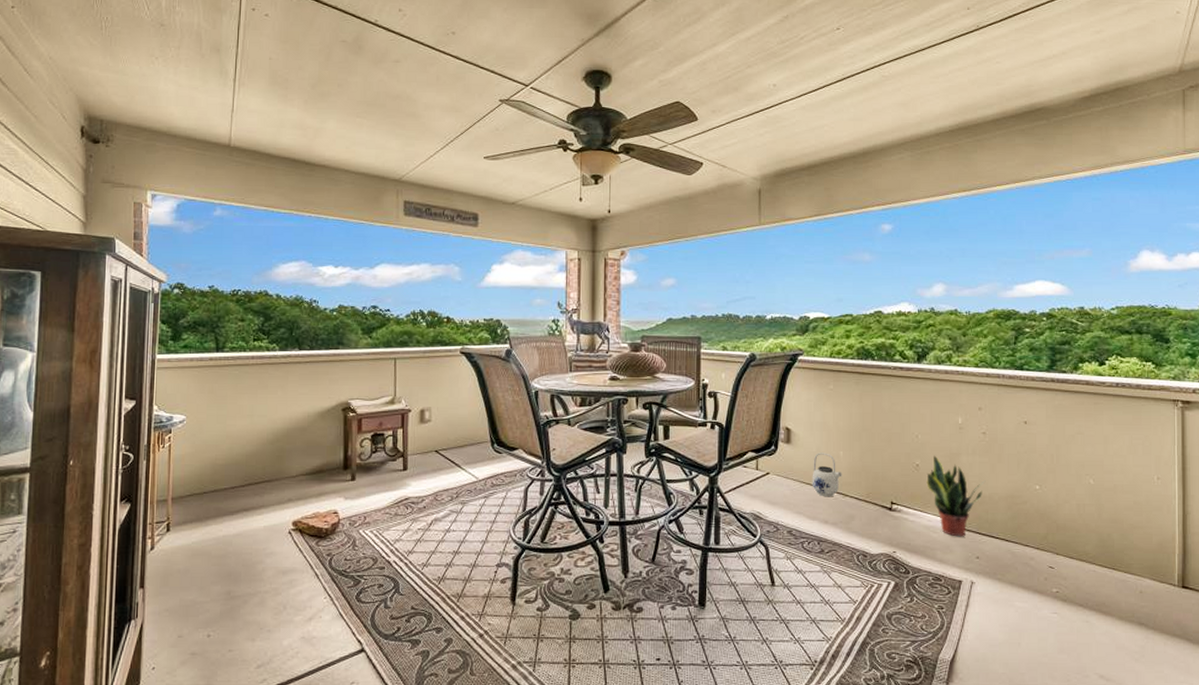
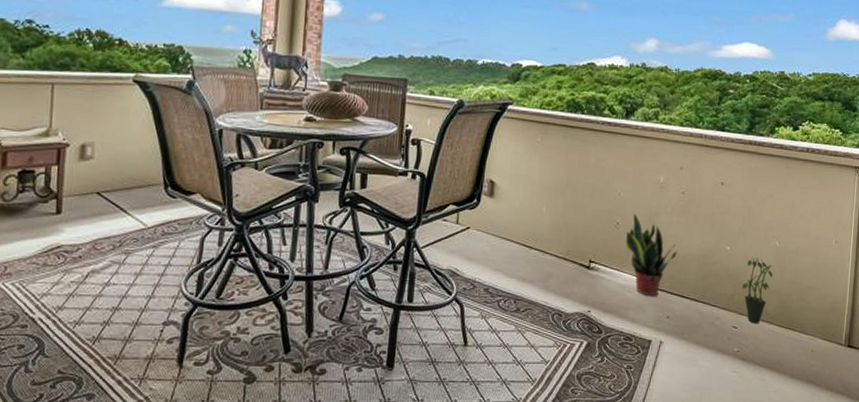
teapot: present [812,453,842,497] -> none [512,207,544,254]
potted plant: none [1056,495,1092,564] -> present [742,256,776,324]

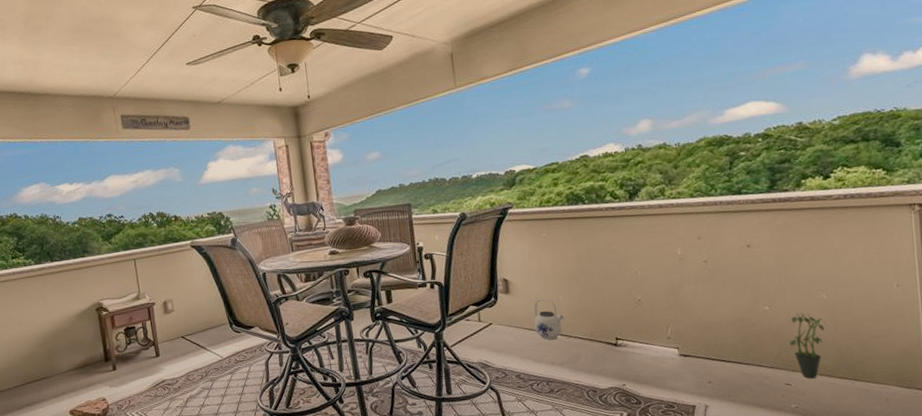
teapot: none [512,207,544,254] -> present [534,298,564,340]
potted plant: present [625,214,681,297] -> none [650,288,712,365]

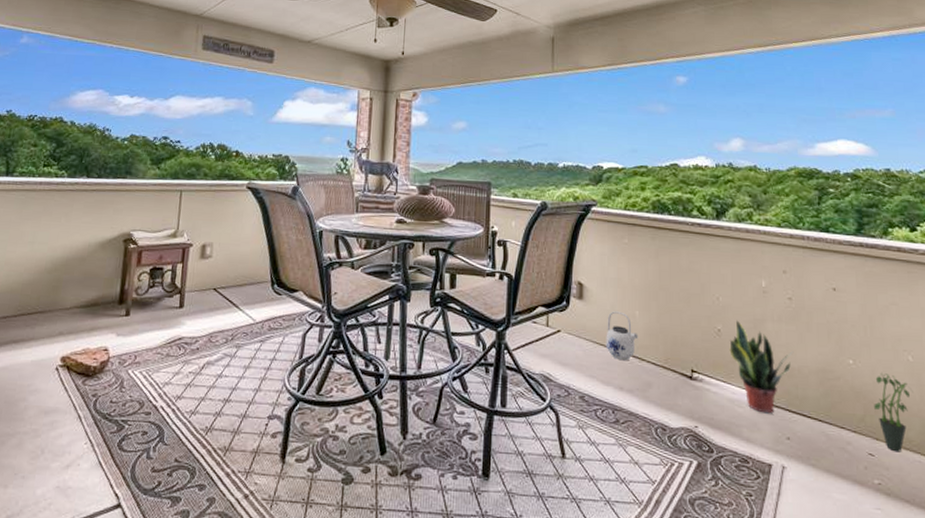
potted plant: none [650,288,712,365] -> present [729,320,794,414]

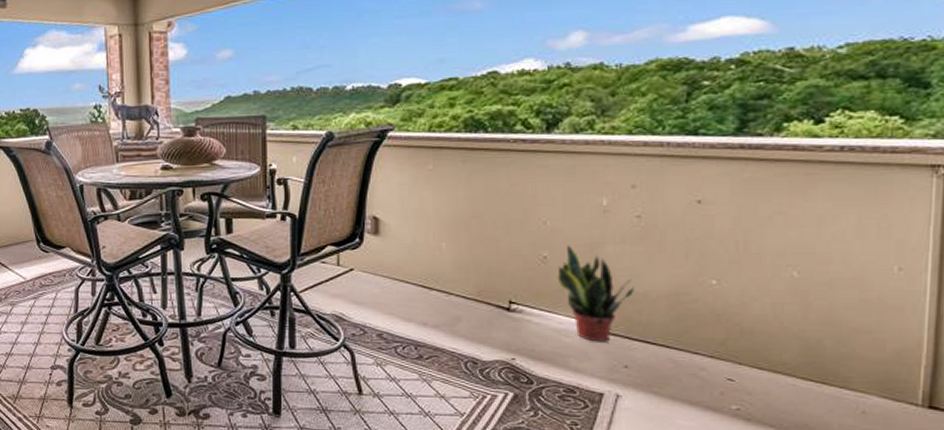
teapot: present [606,311,638,361] -> none [406,245,446,296]
potted plant: present [874,372,913,453] -> none [740,291,795,376]

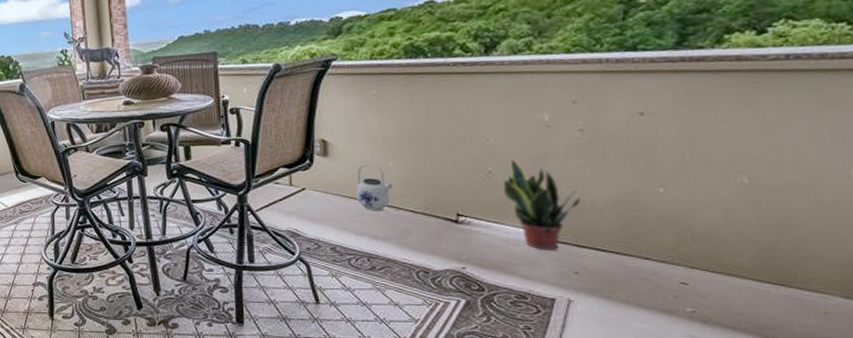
teapot: none [406,245,446,296] -> present [356,164,393,211]

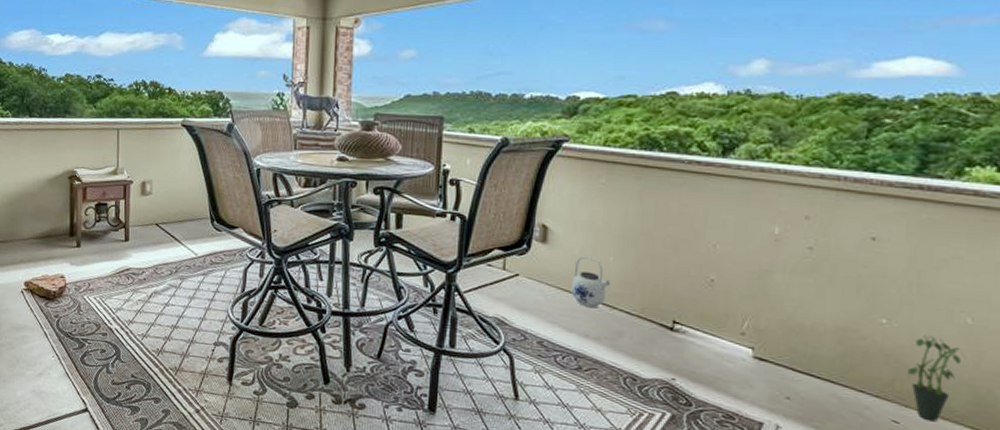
potted plant: present [503,159,585,250] -> none [723,270,808,372]
potted plant: none [691,198,747,279] -> present [908,334,966,422]

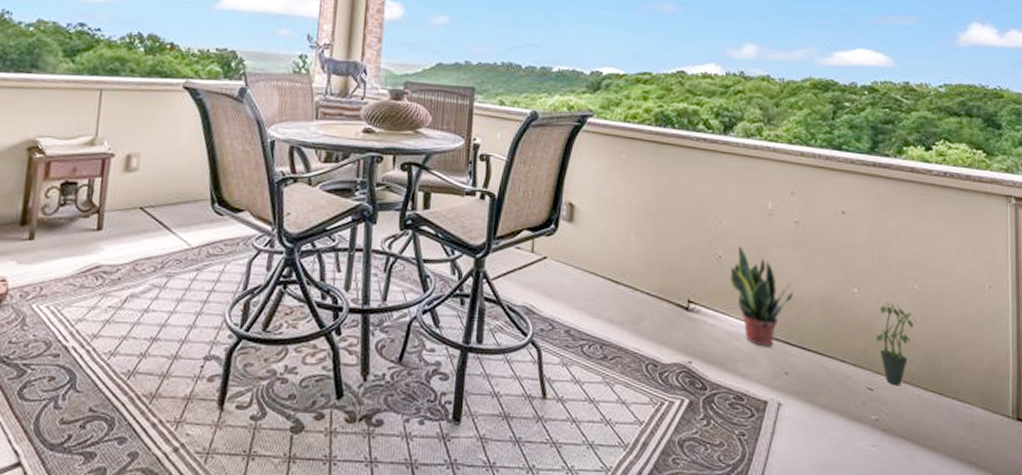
teapot: present [571,256,611,309] -> none [596,235,633,291]
potted plant: none [723,270,808,372] -> present [730,246,798,347]

